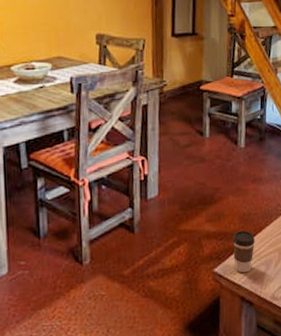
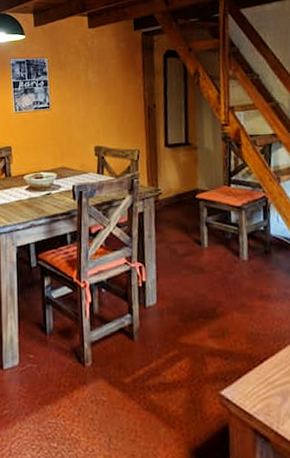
coffee cup: present [232,230,255,273] -> none [240,352,267,402]

